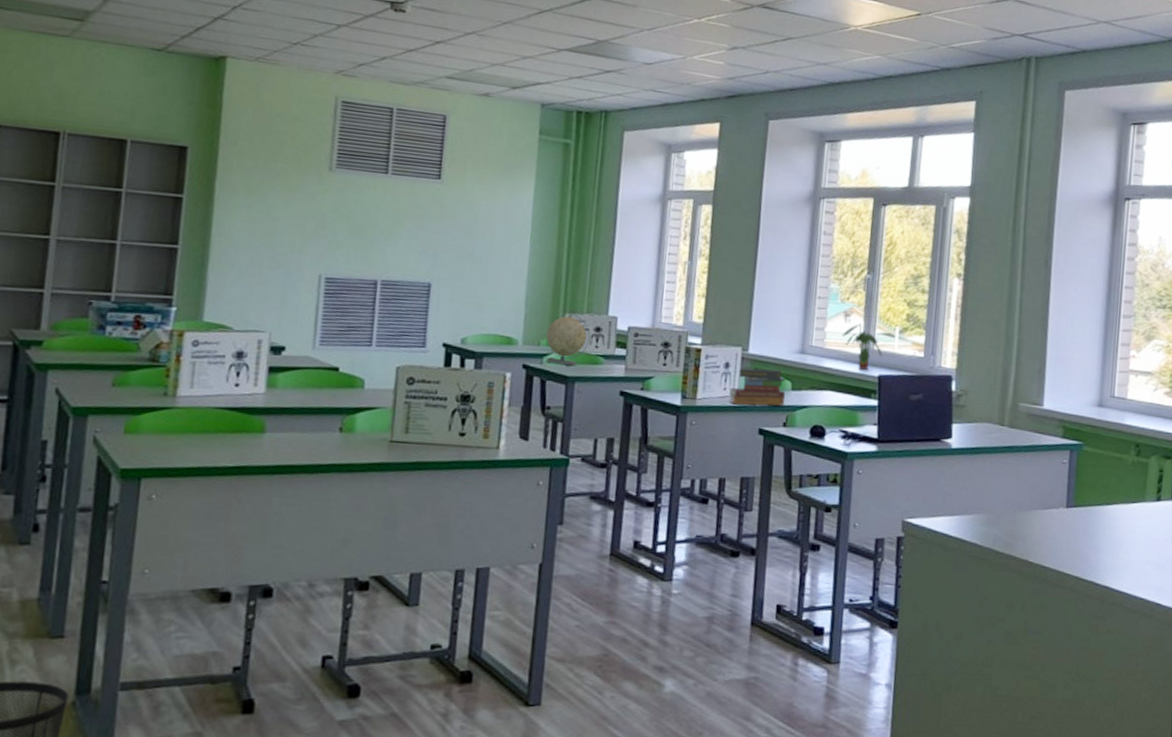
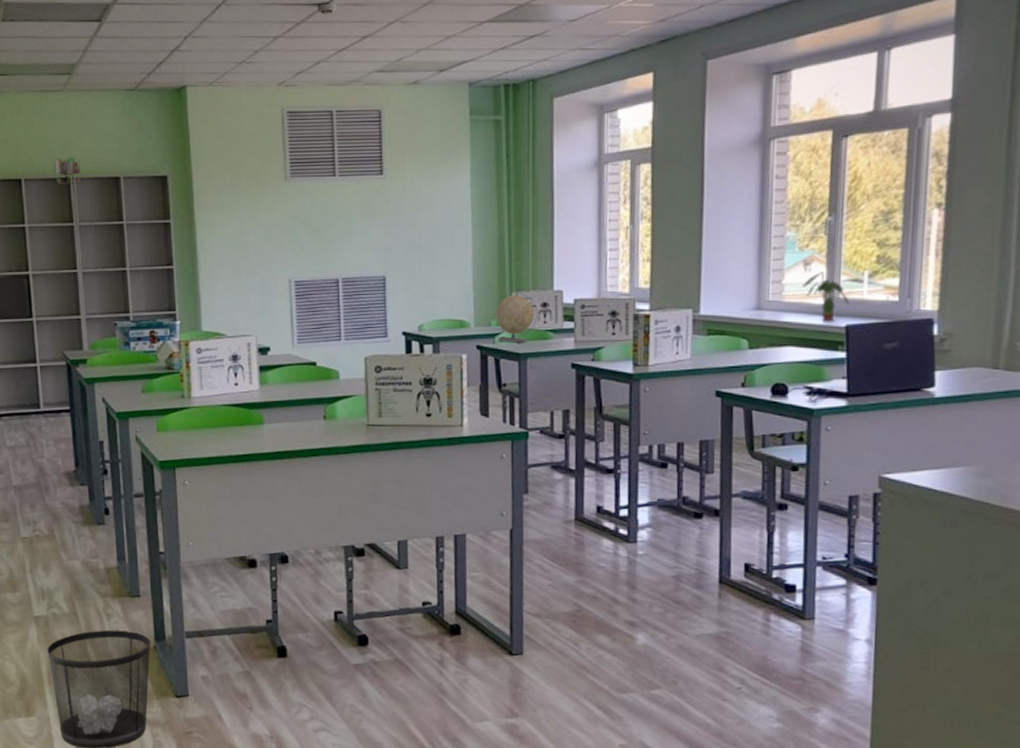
books: none [41,108,77,140] -> present [54,158,81,184]
books: present [728,367,786,406] -> none [681,328,743,368]

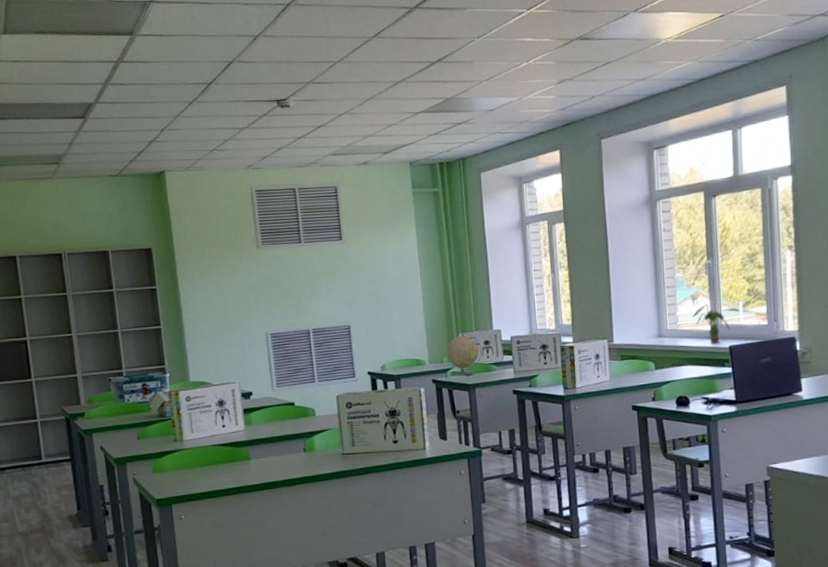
books: present [54,158,81,184] -> none [47,236,72,259]

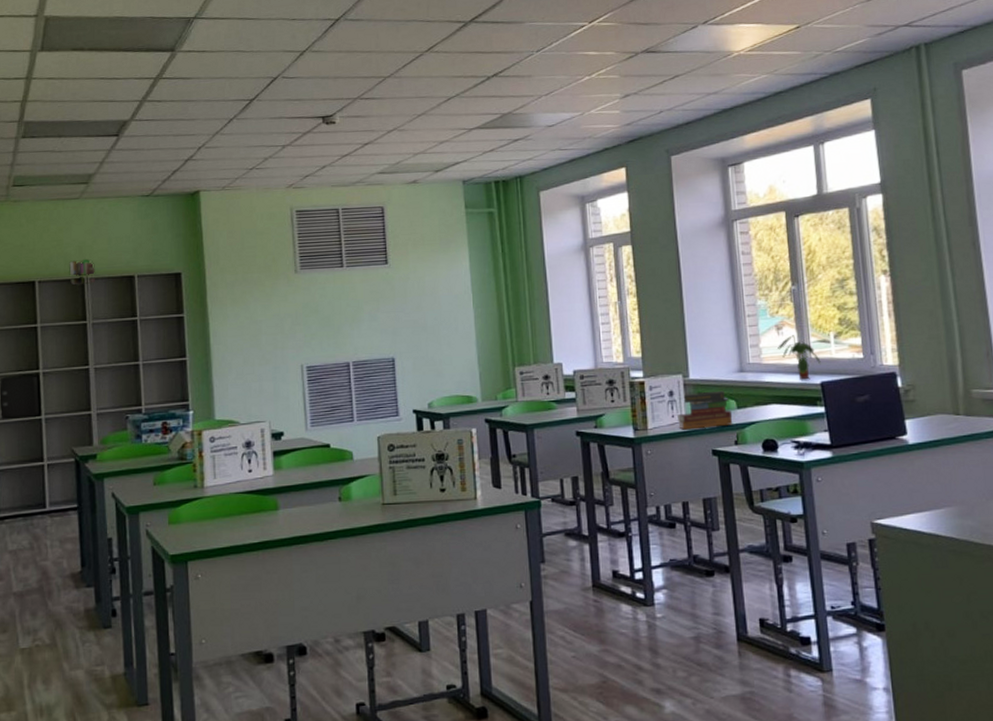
books: none [47,236,72,259] -> present [69,259,95,285]
globe: present [446,333,482,376] -> none [501,366,541,415]
books: none [601,353,651,388] -> present [676,390,733,430]

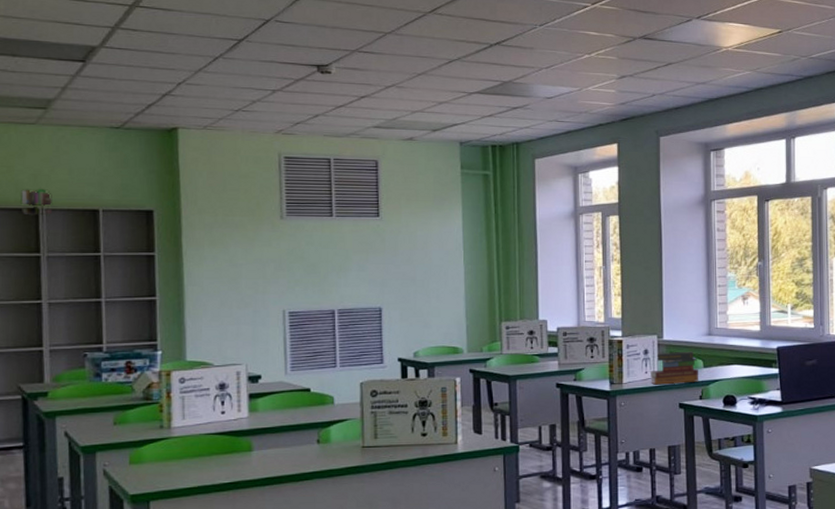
plant: present [778,335,821,379] -> none [742,305,778,344]

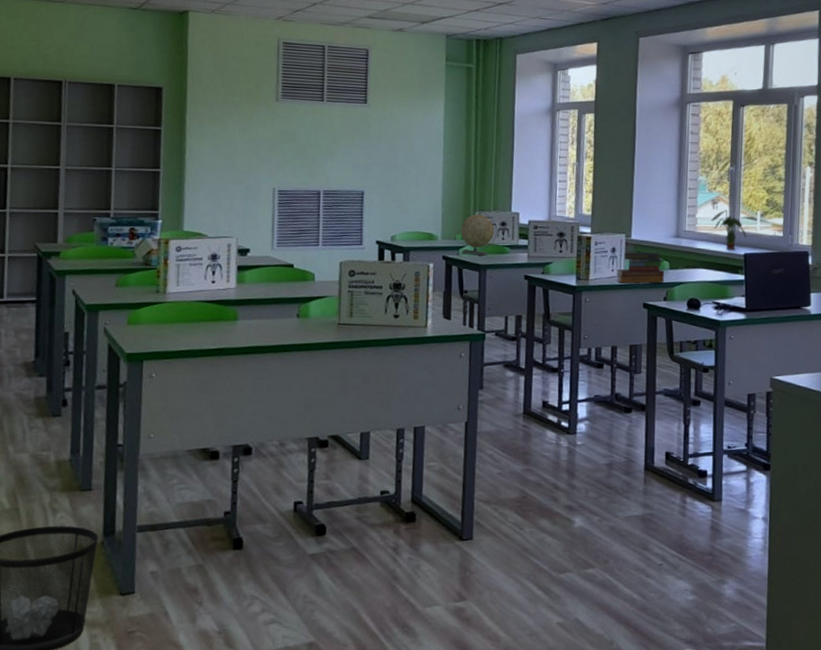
books: present [21,189,52,215] -> none [47,62,75,87]
globe: none [487,321,525,367] -> present [461,211,498,256]
plant: none [742,305,778,344] -> present [711,210,747,249]

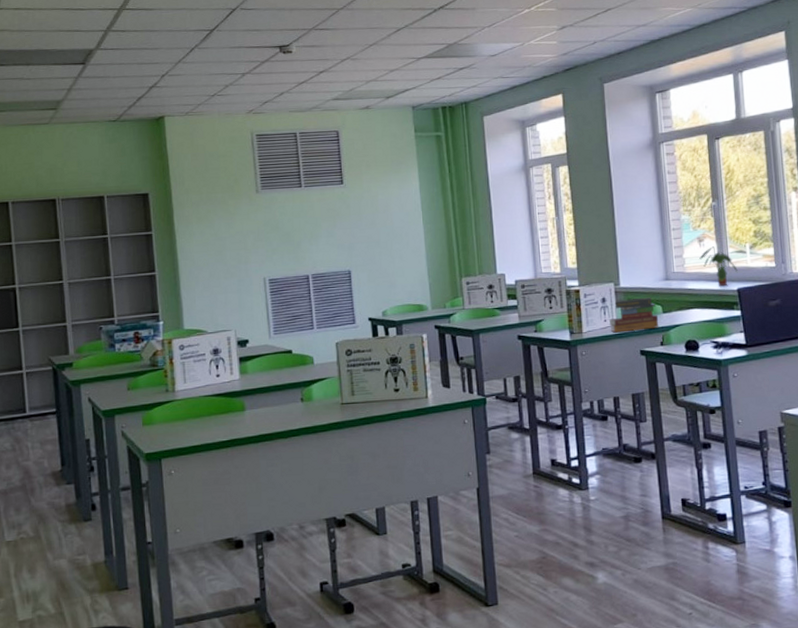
globe: present [461,211,498,256] -> none [449,277,486,321]

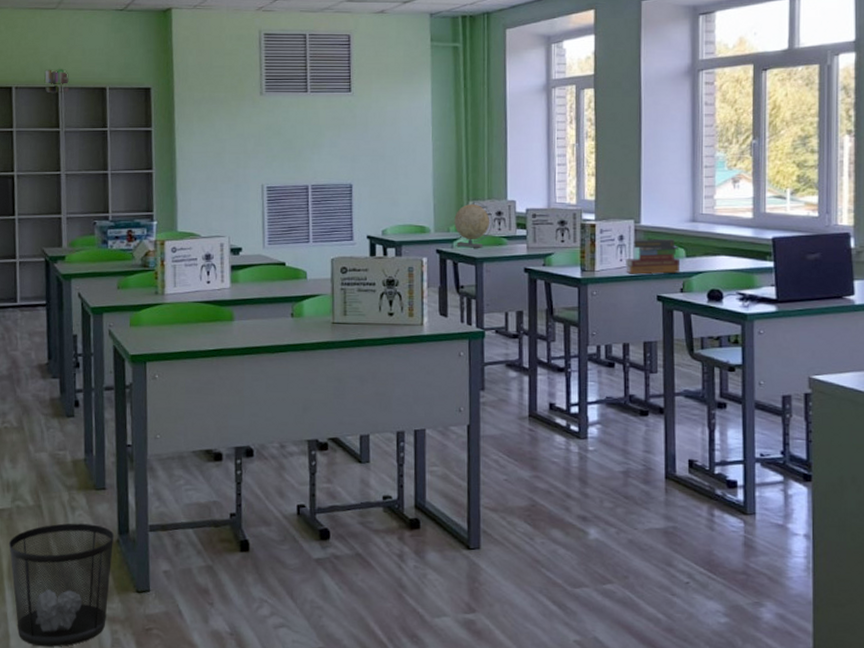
books: none [41,181,66,205] -> present [45,69,69,93]
globe: none [449,277,486,321] -> present [454,201,493,248]
plant: present [699,246,738,286] -> none [732,189,775,233]

